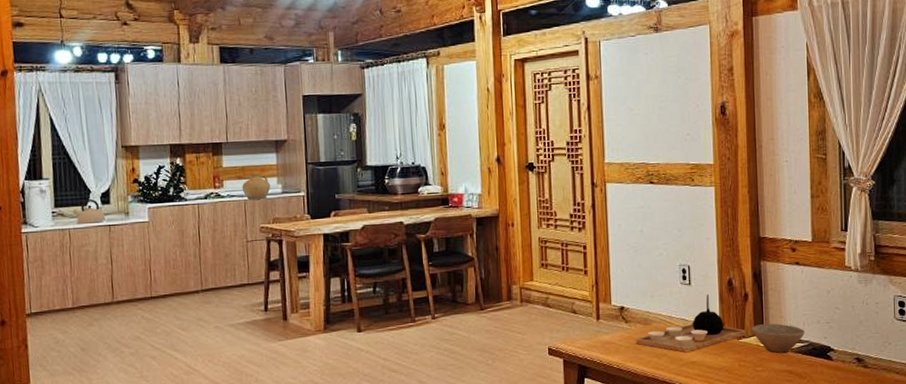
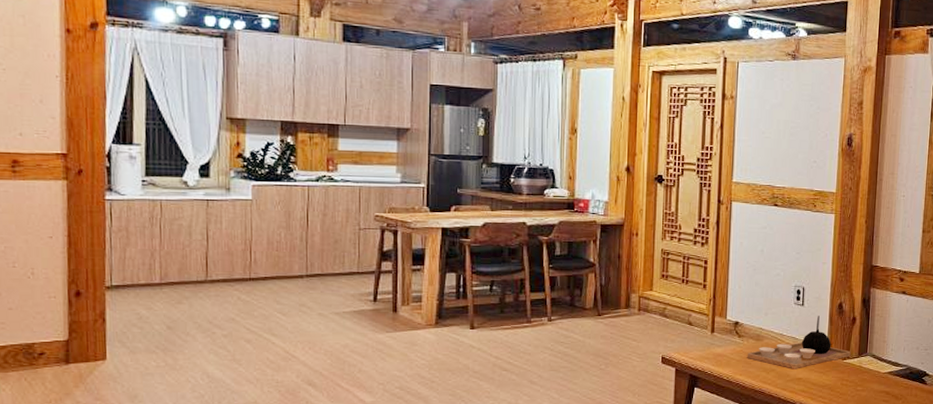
kettle: present [72,198,106,225] -> none [165,170,204,197]
ceramic jug: present [242,173,271,201] -> none [357,159,389,188]
bowl: present [751,323,806,354] -> none [855,347,905,376]

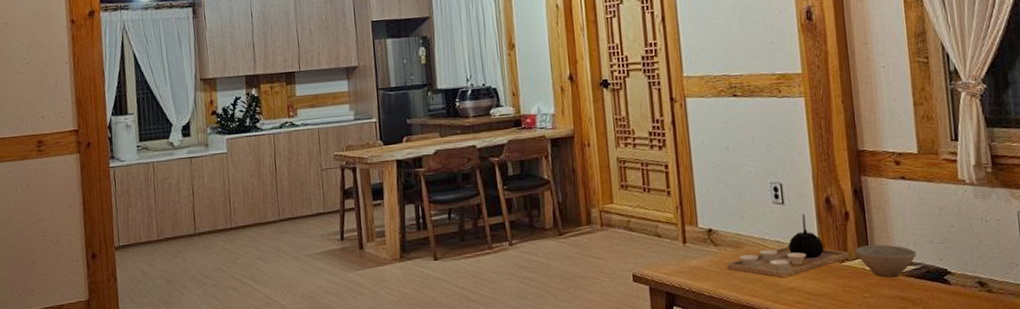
bowl: none [855,347,905,376] -> present [854,244,917,278]

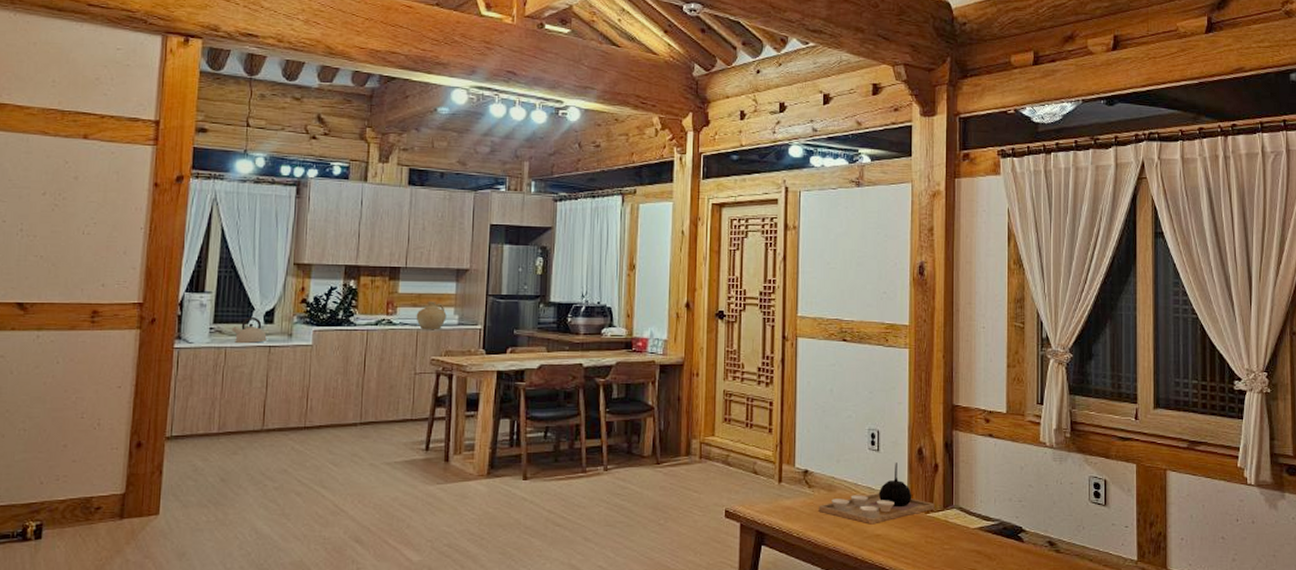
kettle: none [155,132,187,158] -> present [231,316,267,344]
ceramic jug: none [315,100,343,129] -> present [416,301,447,330]
bowl: present [854,244,917,278] -> none [940,498,997,532]

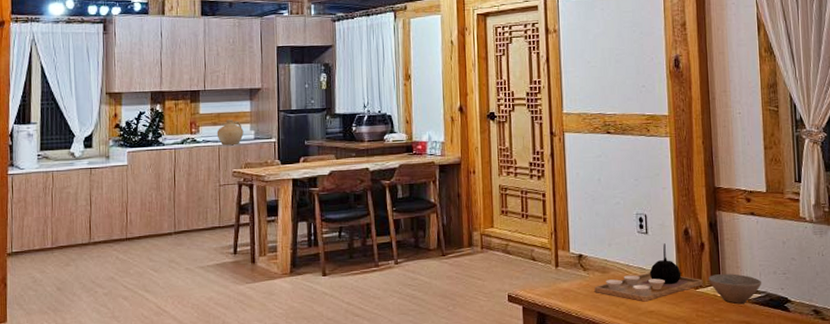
kettle: present [231,316,267,344] -> none [56,142,88,168]
bowl: none [940,498,997,532] -> present [708,273,762,305]

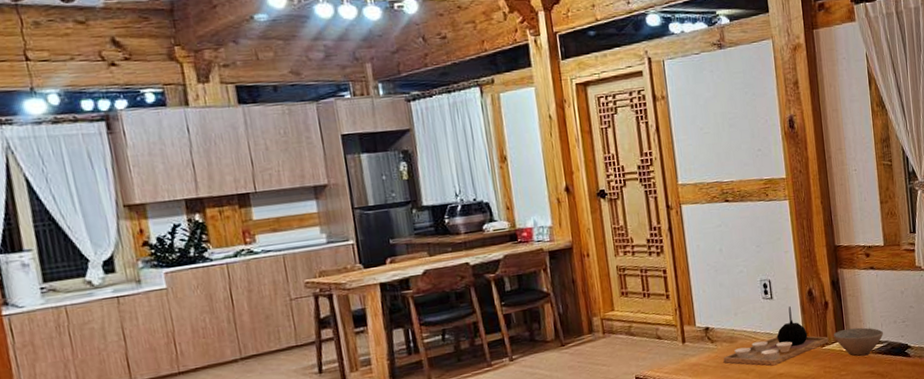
ceramic jug: present [216,119,244,146] -> none [278,223,313,255]

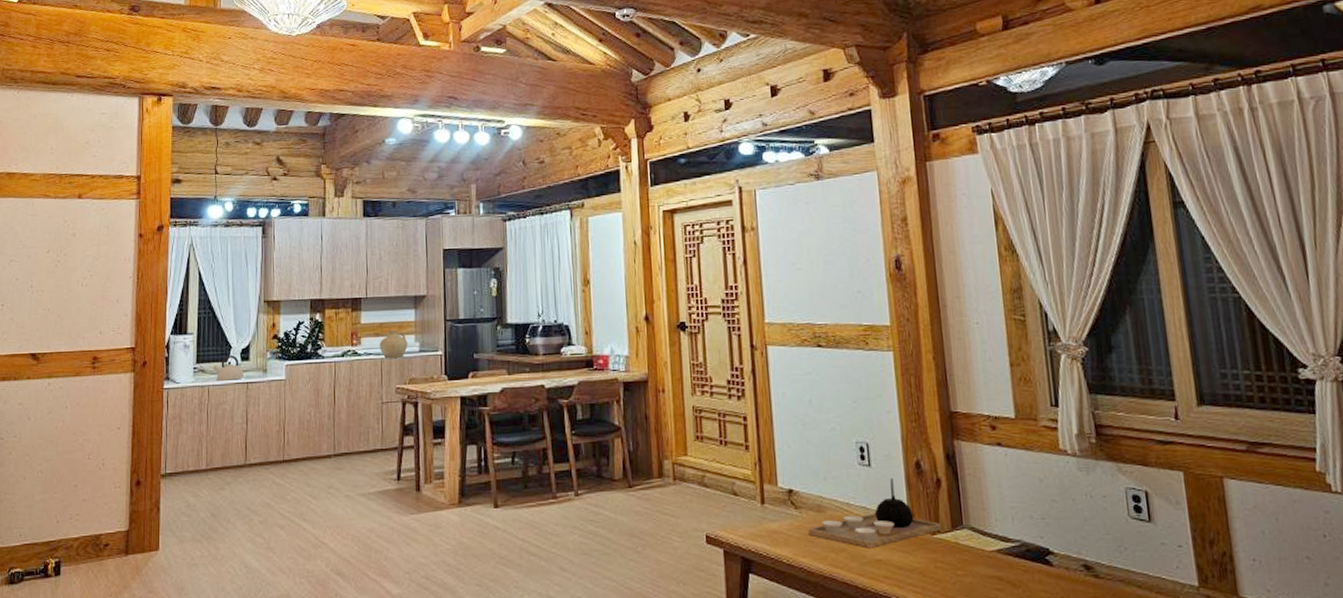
kettle: none [67,268,112,301] -> present [213,354,244,382]
ceramic jug: none [278,223,313,255] -> present [379,330,408,359]
bowl: present [833,327,884,357] -> none [947,517,1016,555]

